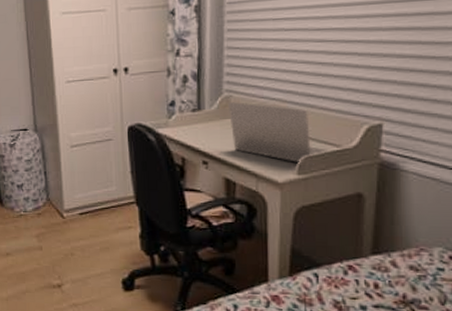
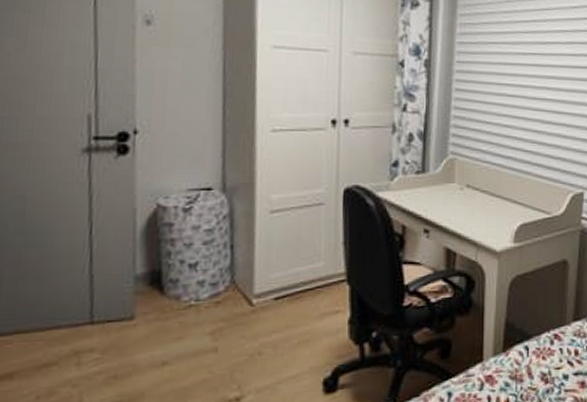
laptop: present [229,101,328,165] -> none [453,164,540,233]

